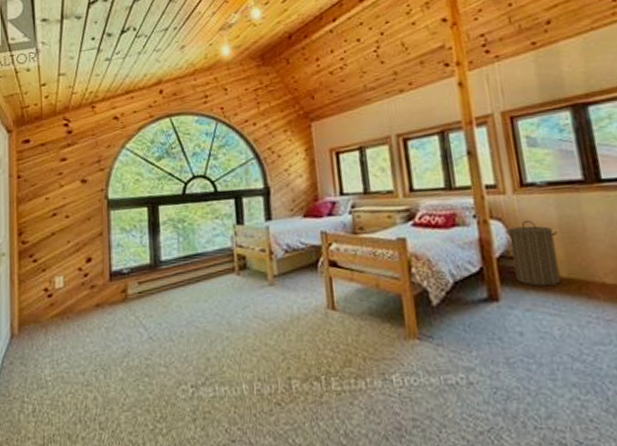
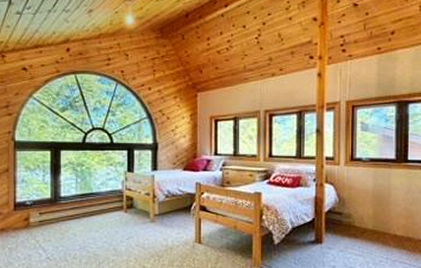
laundry hamper: present [505,221,561,286] -> none [334,187,371,234]

